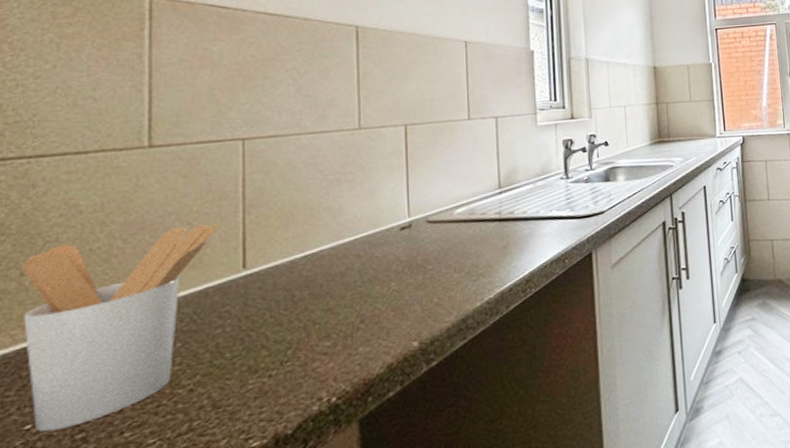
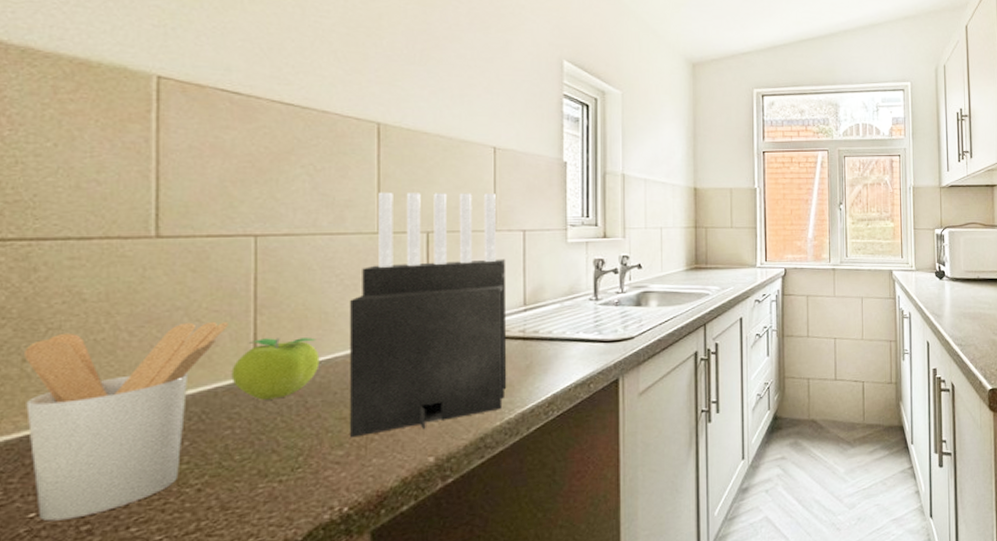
fruit: none [222,233,306,297] -> present [231,337,320,400]
knife block: none [334,84,486,328] -> present [350,192,507,438]

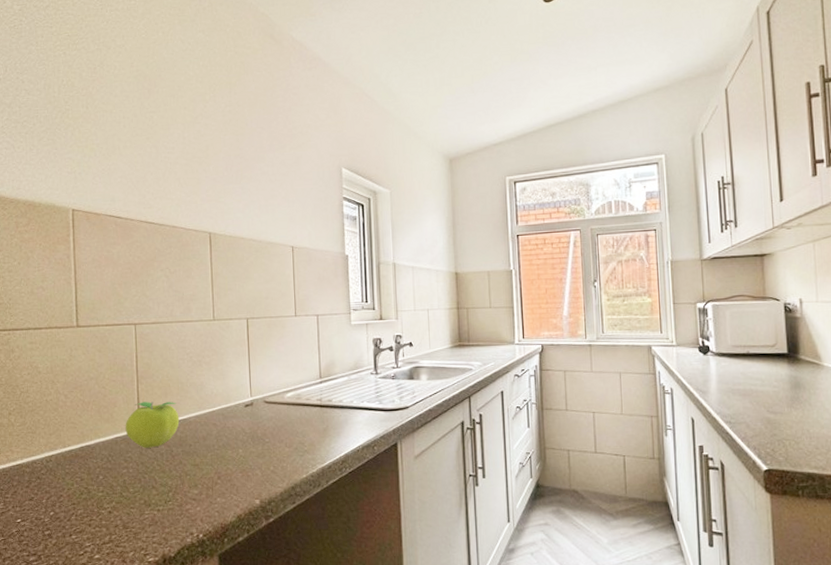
utensil holder: present [25,321,228,522] -> none [10,388,122,526]
knife block: present [350,192,507,438] -> none [197,284,310,481]

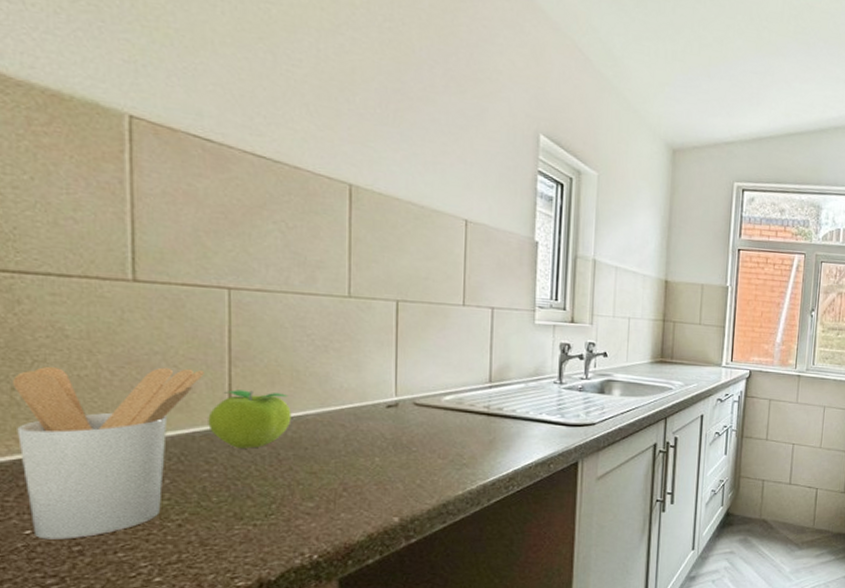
utensil holder: none [10,388,122,526] -> present [13,366,204,540]

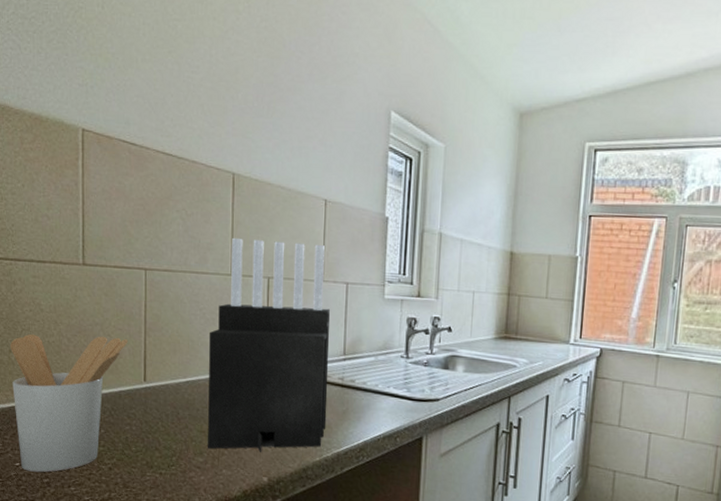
fruit: present [208,390,292,449] -> none [130,356,188,407]
knife block: none [320,255,474,492] -> present [208,237,331,452]

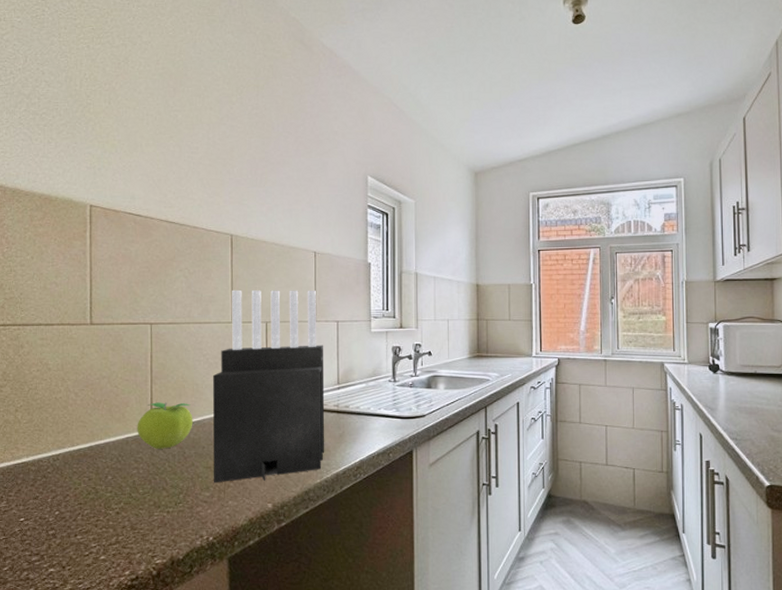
utensil holder: present [10,333,128,473] -> none [17,388,134,525]
fruit: none [130,356,188,407] -> present [137,402,193,449]

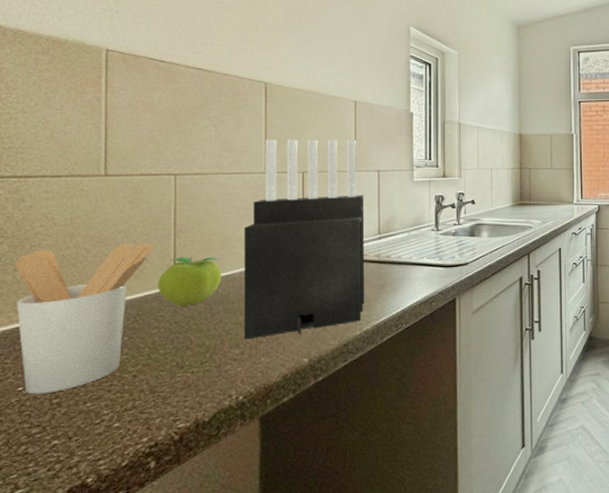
utensil holder: none [17,388,134,525] -> present [16,242,155,394]

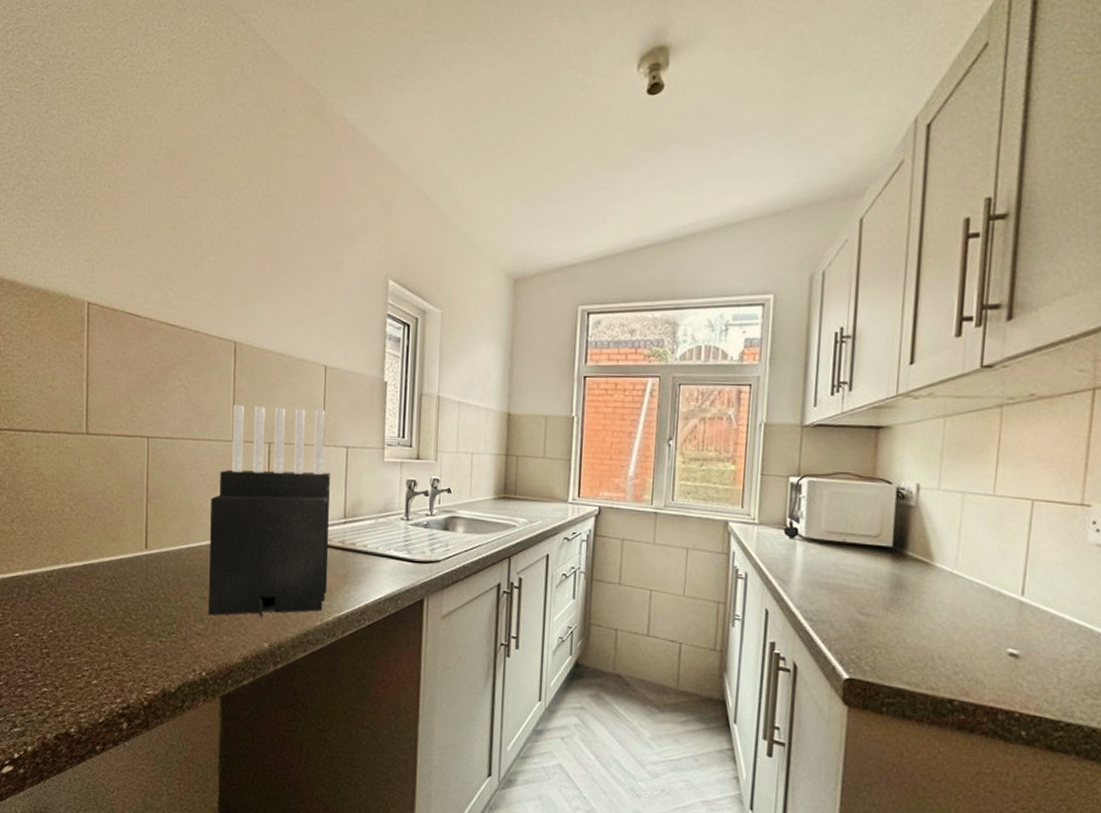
utensil holder: present [16,242,155,394] -> none [13,503,130,643]
fruit: present [158,257,222,307] -> none [131,523,189,574]

